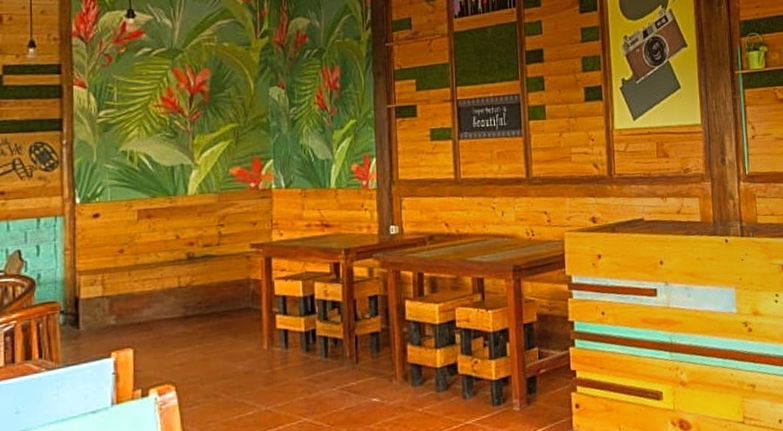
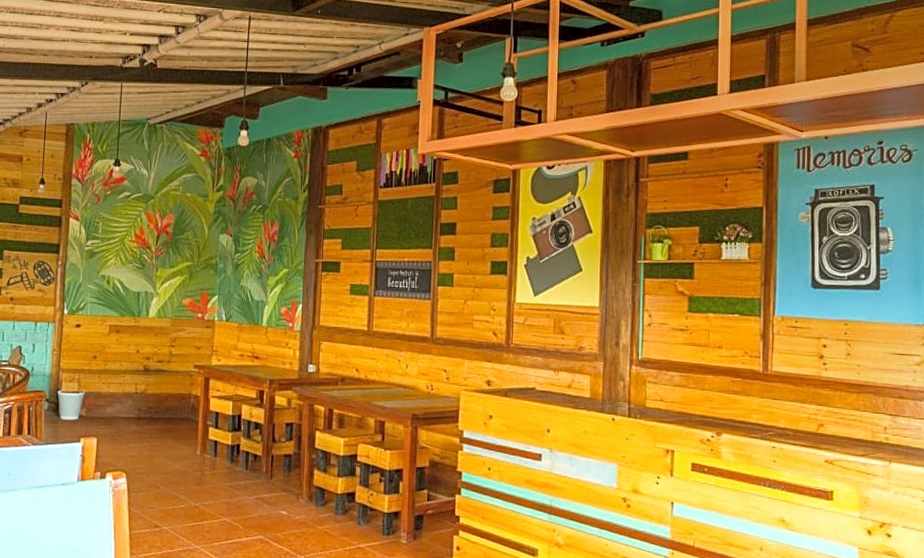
wastebasket: none [74,294,113,333] -> present [57,390,86,420]

